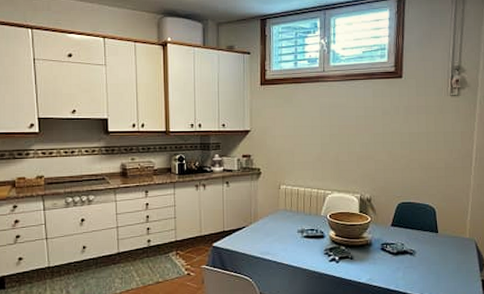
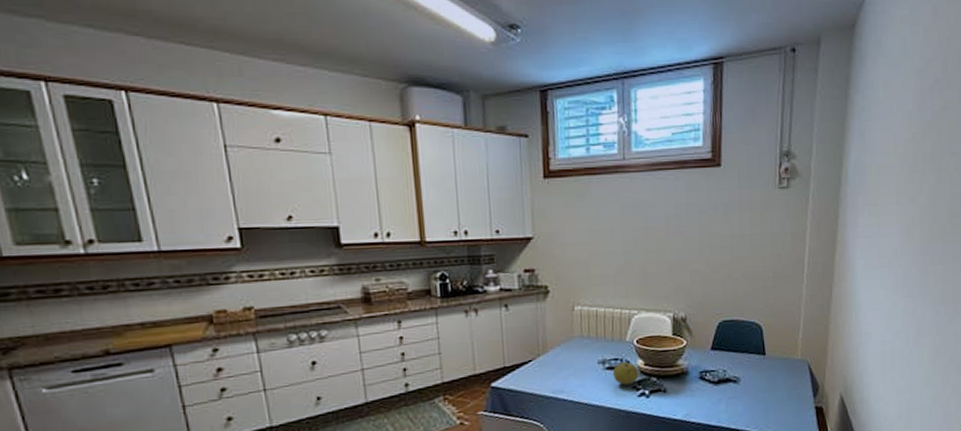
fruit: none [310,232,331,252] -> present [613,362,640,386]

